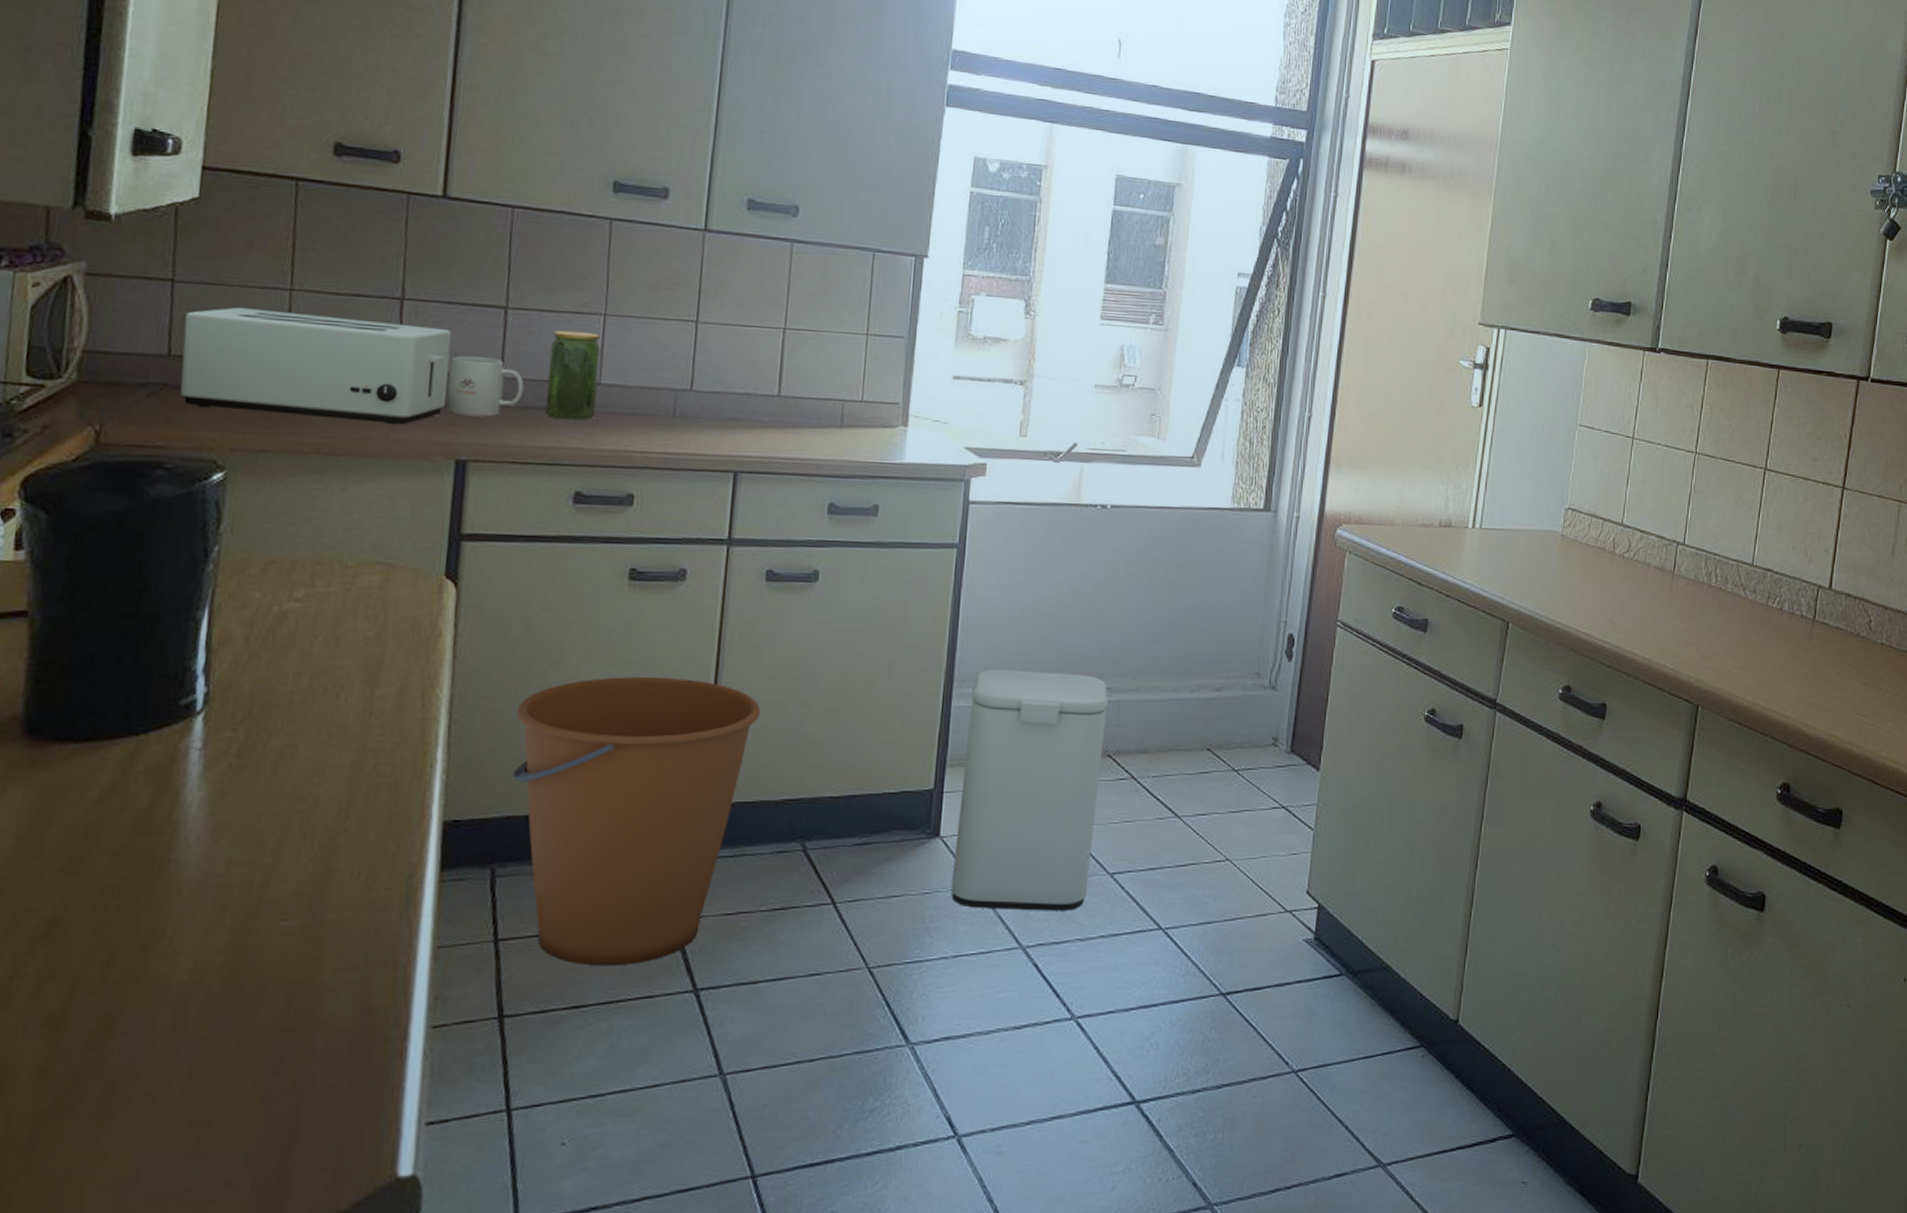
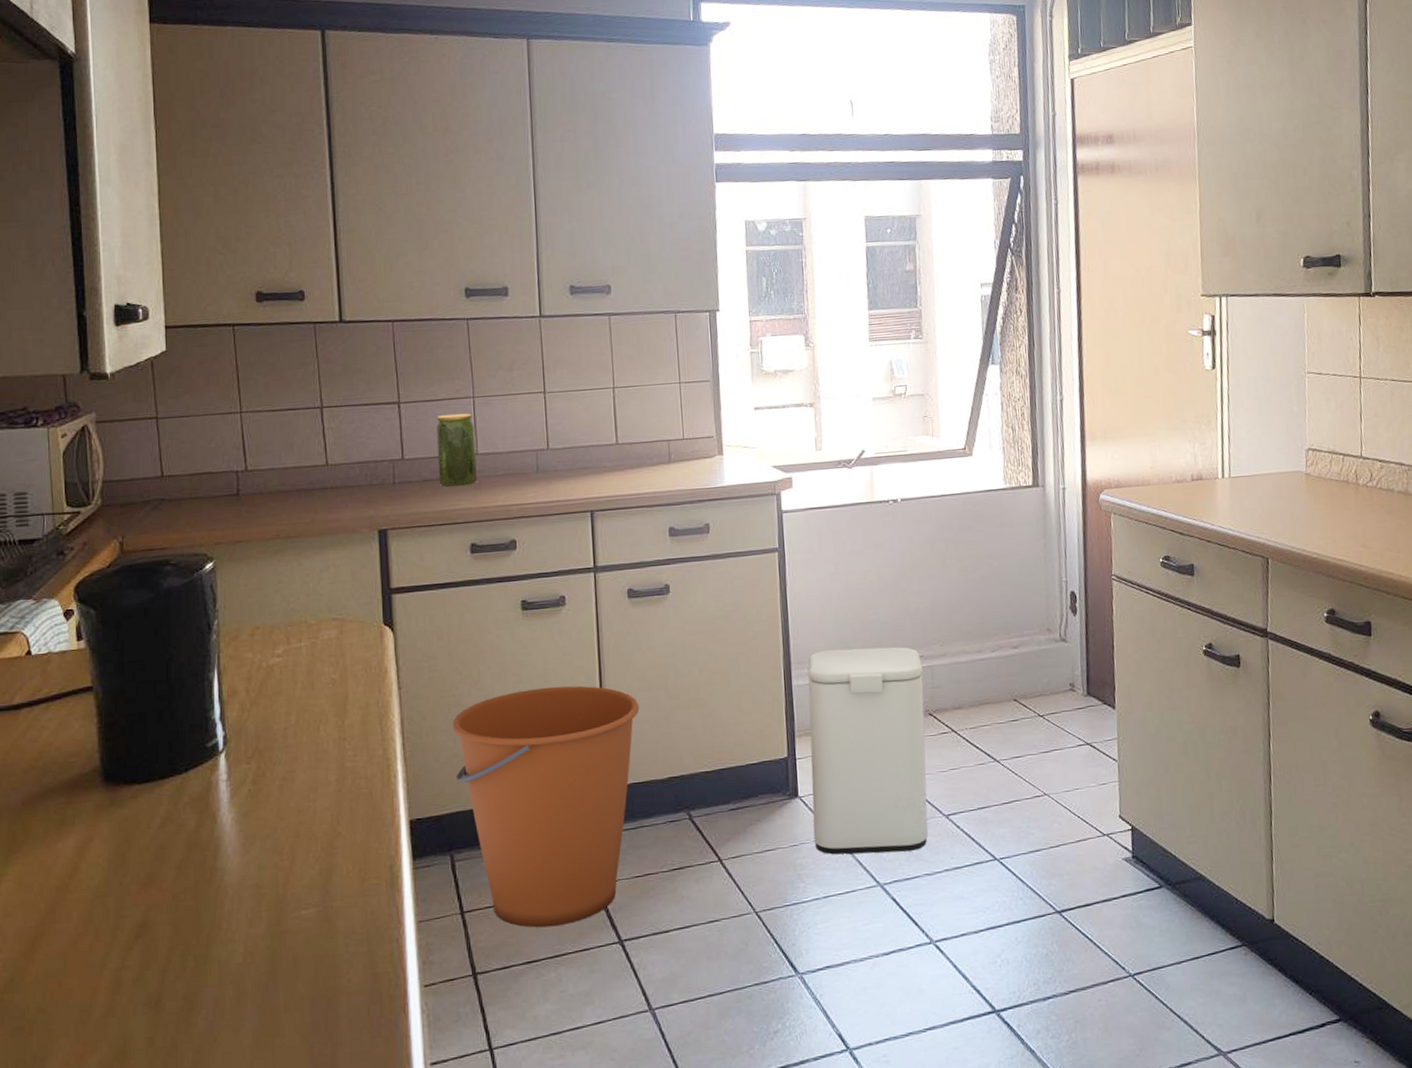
toaster: present [180,307,452,425] -> none [170,426,365,513]
mug: present [446,356,525,417] -> none [363,444,421,494]

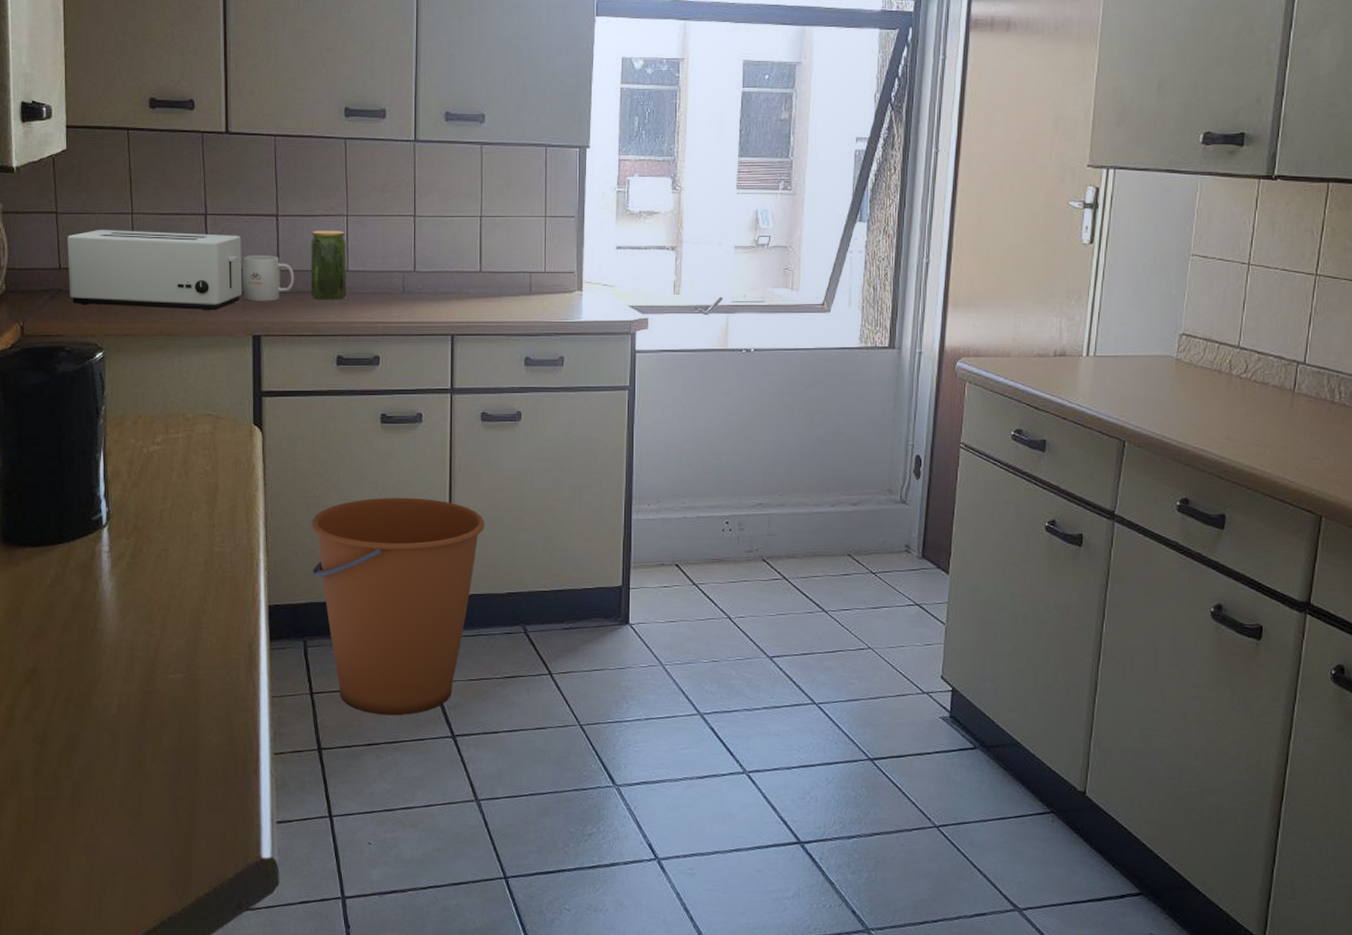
toaster: none [170,426,365,513] -> present [67,230,243,311]
mug: none [363,444,421,494] -> present [241,255,295,302]
pedal bin: present [807,646,928,855] -> none [640,488,761,686]

